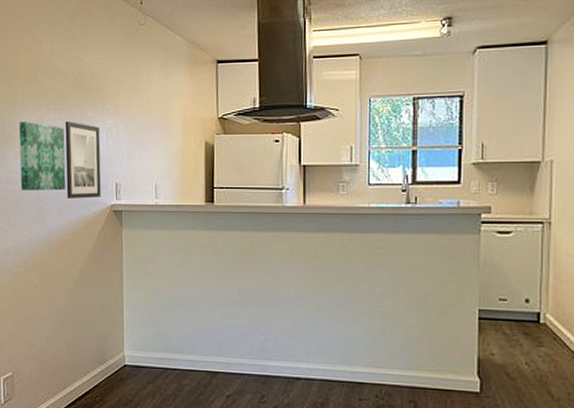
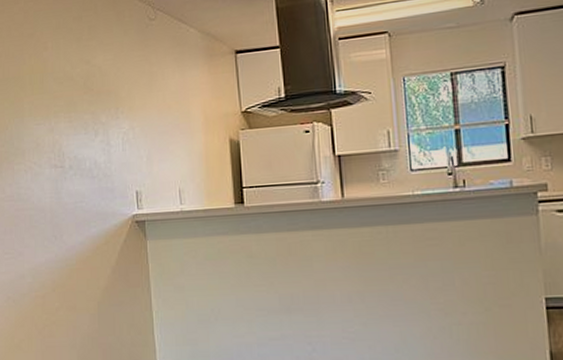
wall art: present [19,121,66,191] -> none [28,132,83,207]
wall art: present [65,120,101,199] -> none [77,128,121,212]

